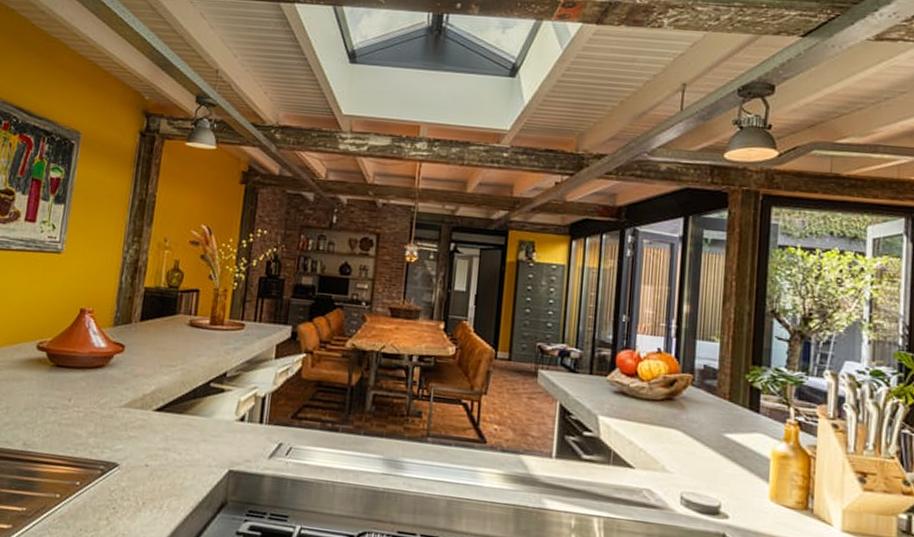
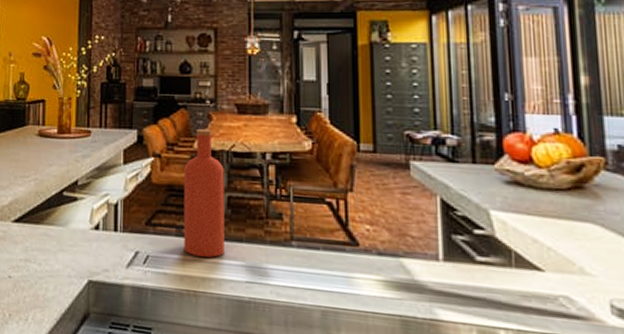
bottle: none [326,328,373,451] -> present [184,128,224,258]

